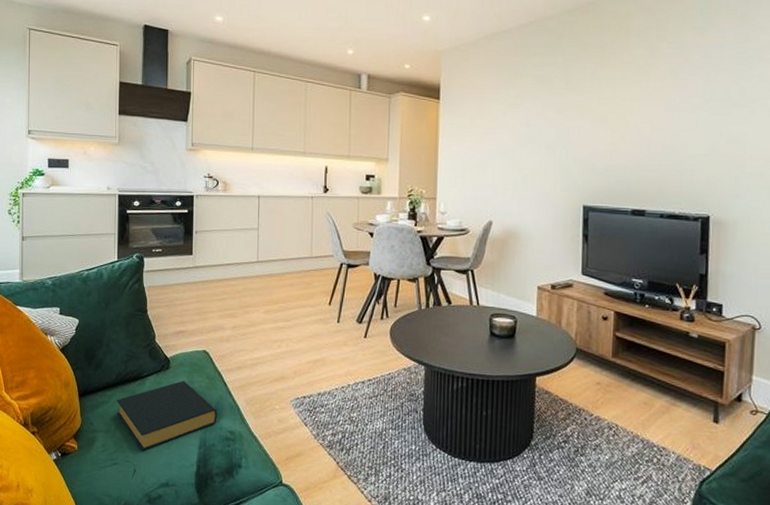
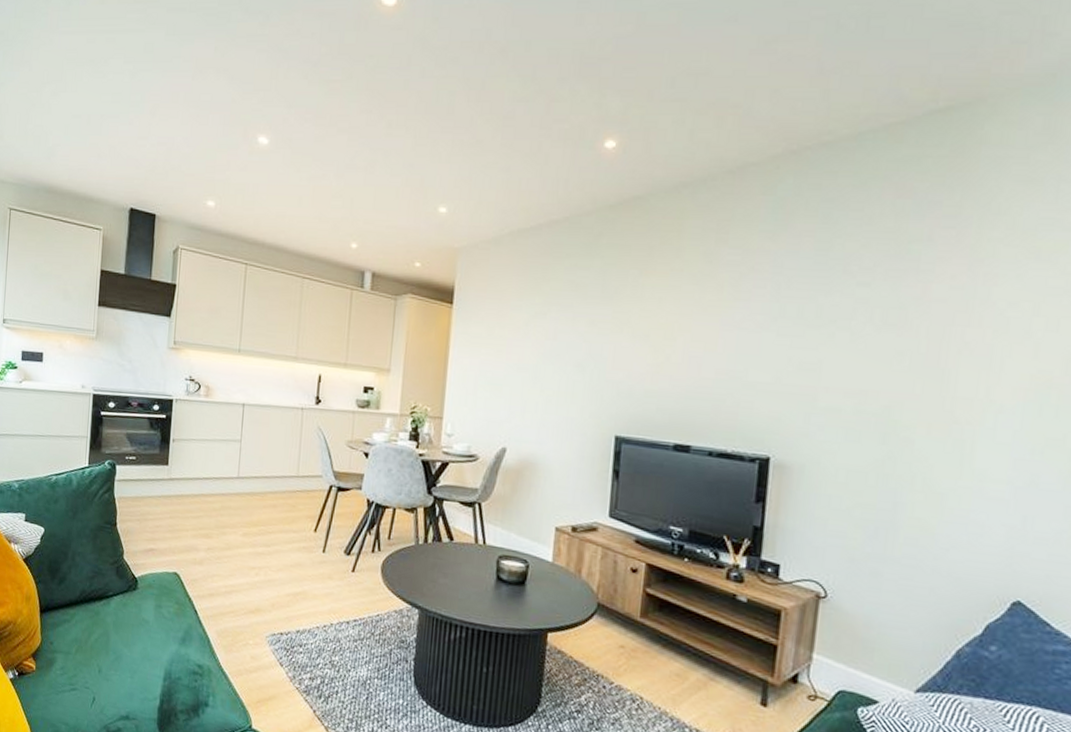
hardback book: present [116,381,217,451] -> none [78,604,185,678]

